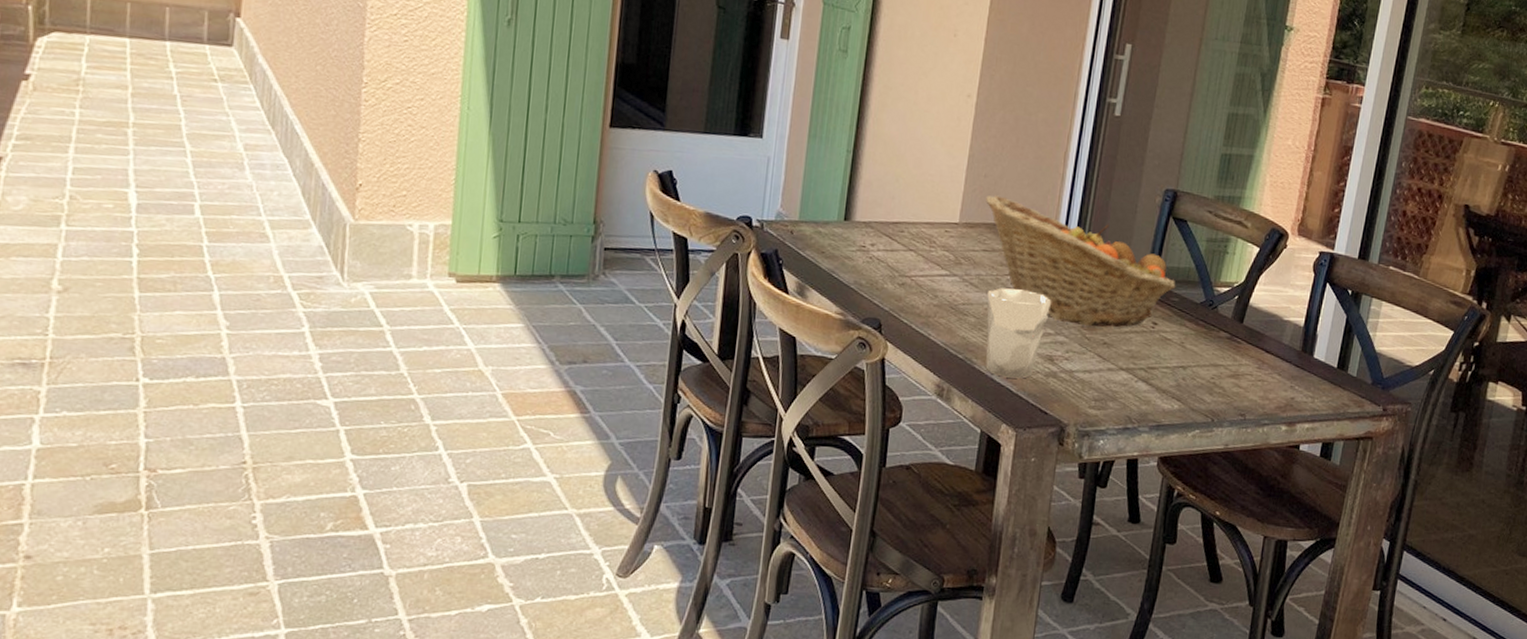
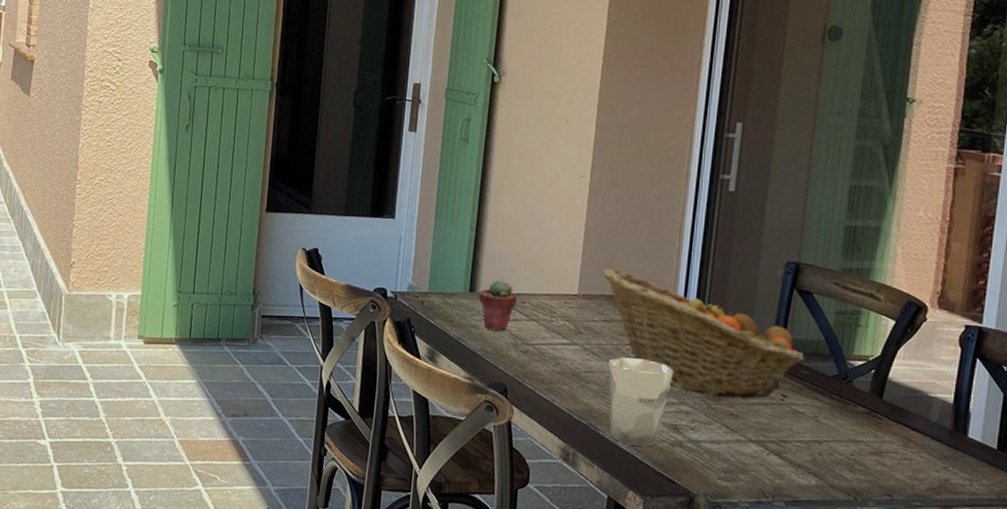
potted succulent: none [853,206,895,262] -> present [478,279,517,330]

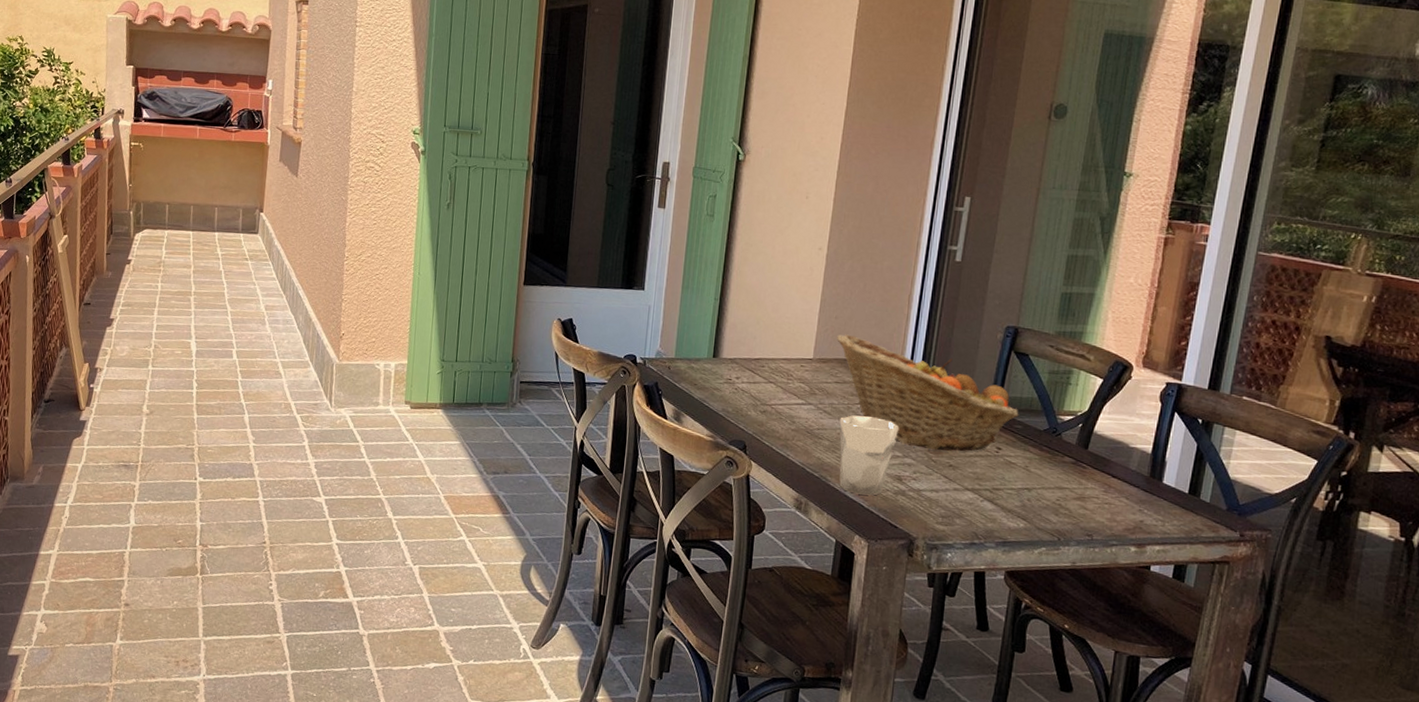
potted succulent: present [478,279,517,330] -> none [721,345,757,392]

